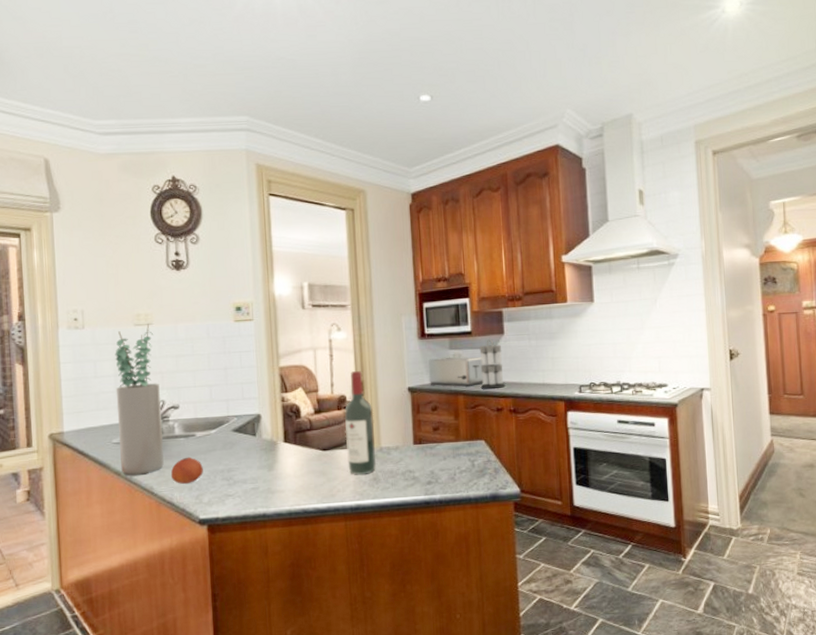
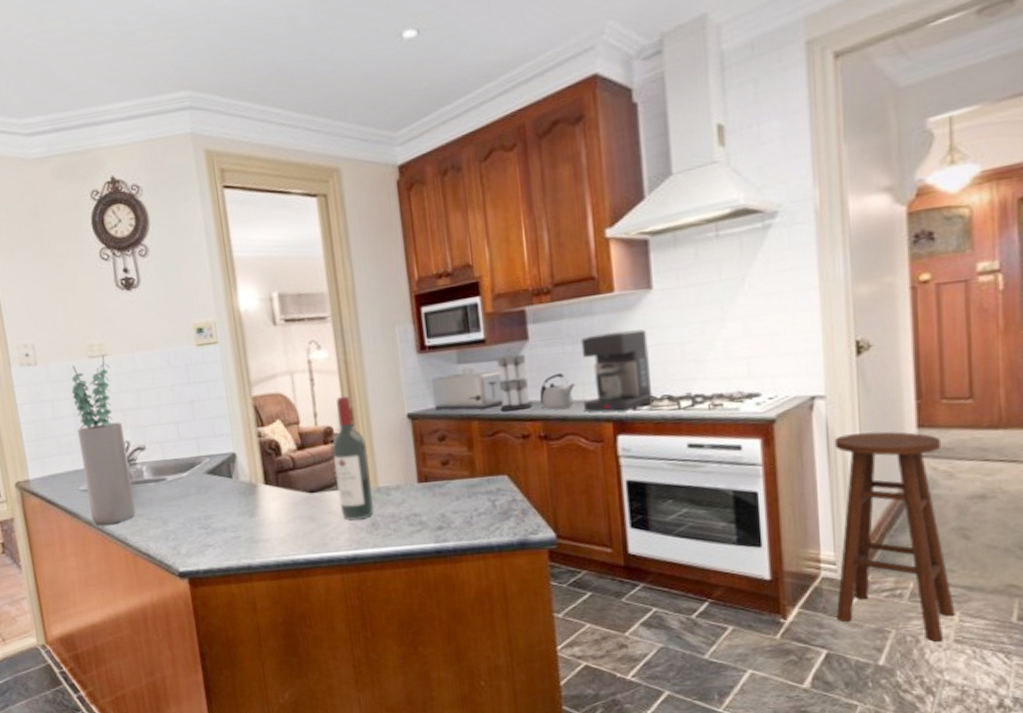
fruit: present [170,457,203,485] -> none [143,503,179,535]
kettle: none [511,361,538,390] -> present [539,373,575,410]
coffee maker: none [542,331,594,394] -> present [581,329,653,413]
bar stool: none [716,416,797,575] -> present [834,431,955,642]

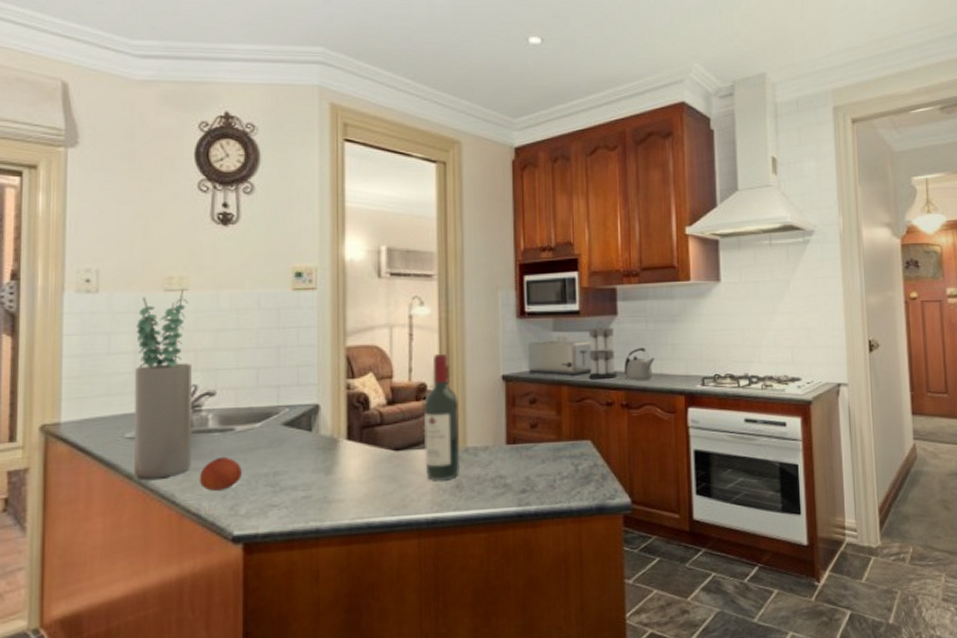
fruit: none [143,503,179,535] -> present [199,456,242,492]
coffee maker: present [581,329,653,413] -> none [660,314,718,386]
bar stool: present [834,431,955,642] -> none [854,416,942,601]

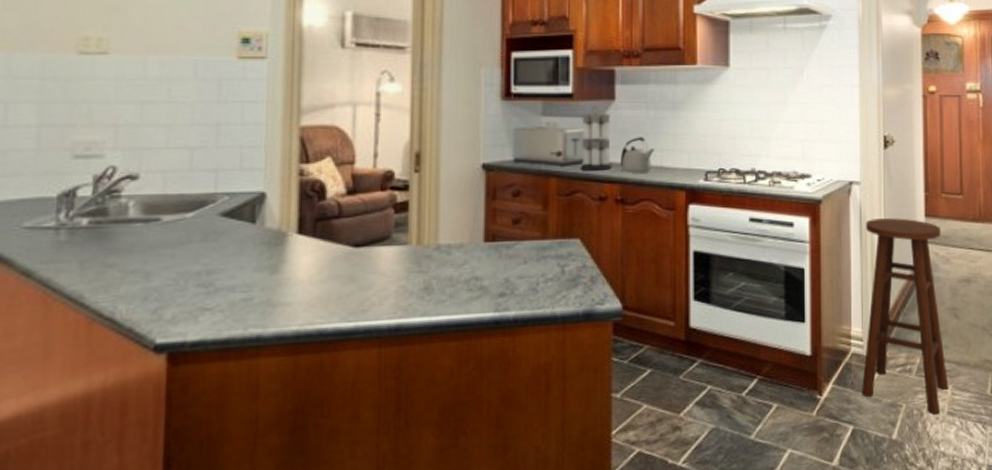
vase: present [133,289,192,480] -> none [33,52,110,278]
fruit: present [199,456,242,492] -> none [114,251,169,293]
wine bottle: present [423,354,460,481] -> none [388,138,432,282]
bar stool: none [854,416,942,601] -> present [862,218,949,415]

